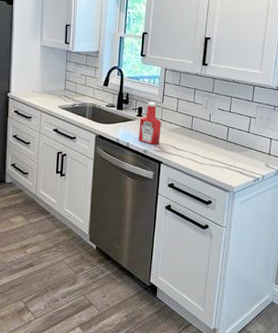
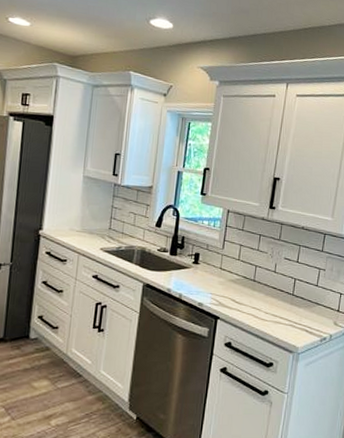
ketchup bottle: present [138,102,161,146] -> none [192,248,220,298]

